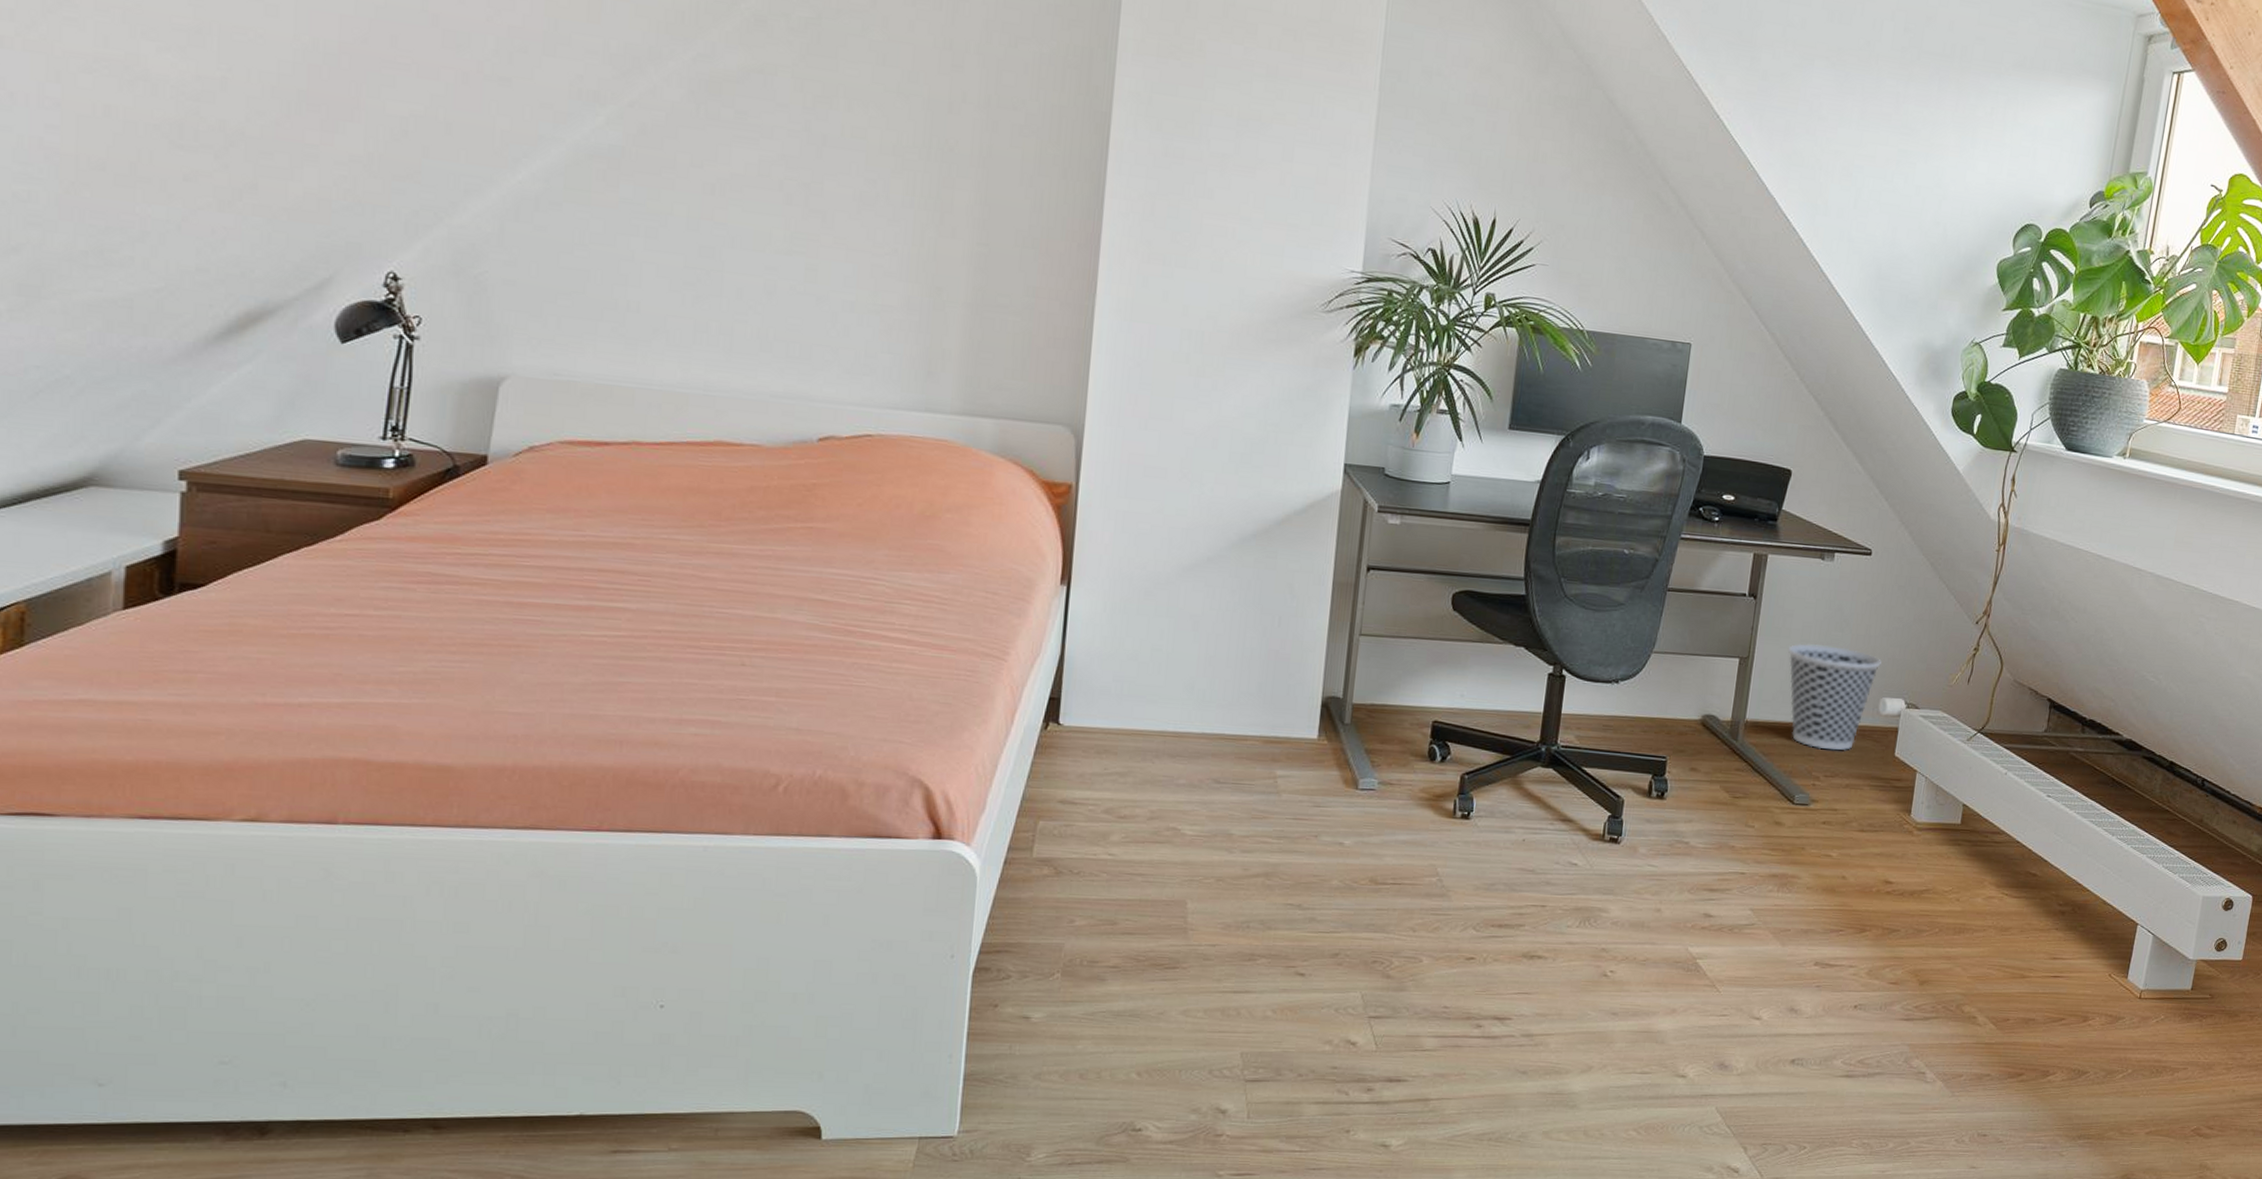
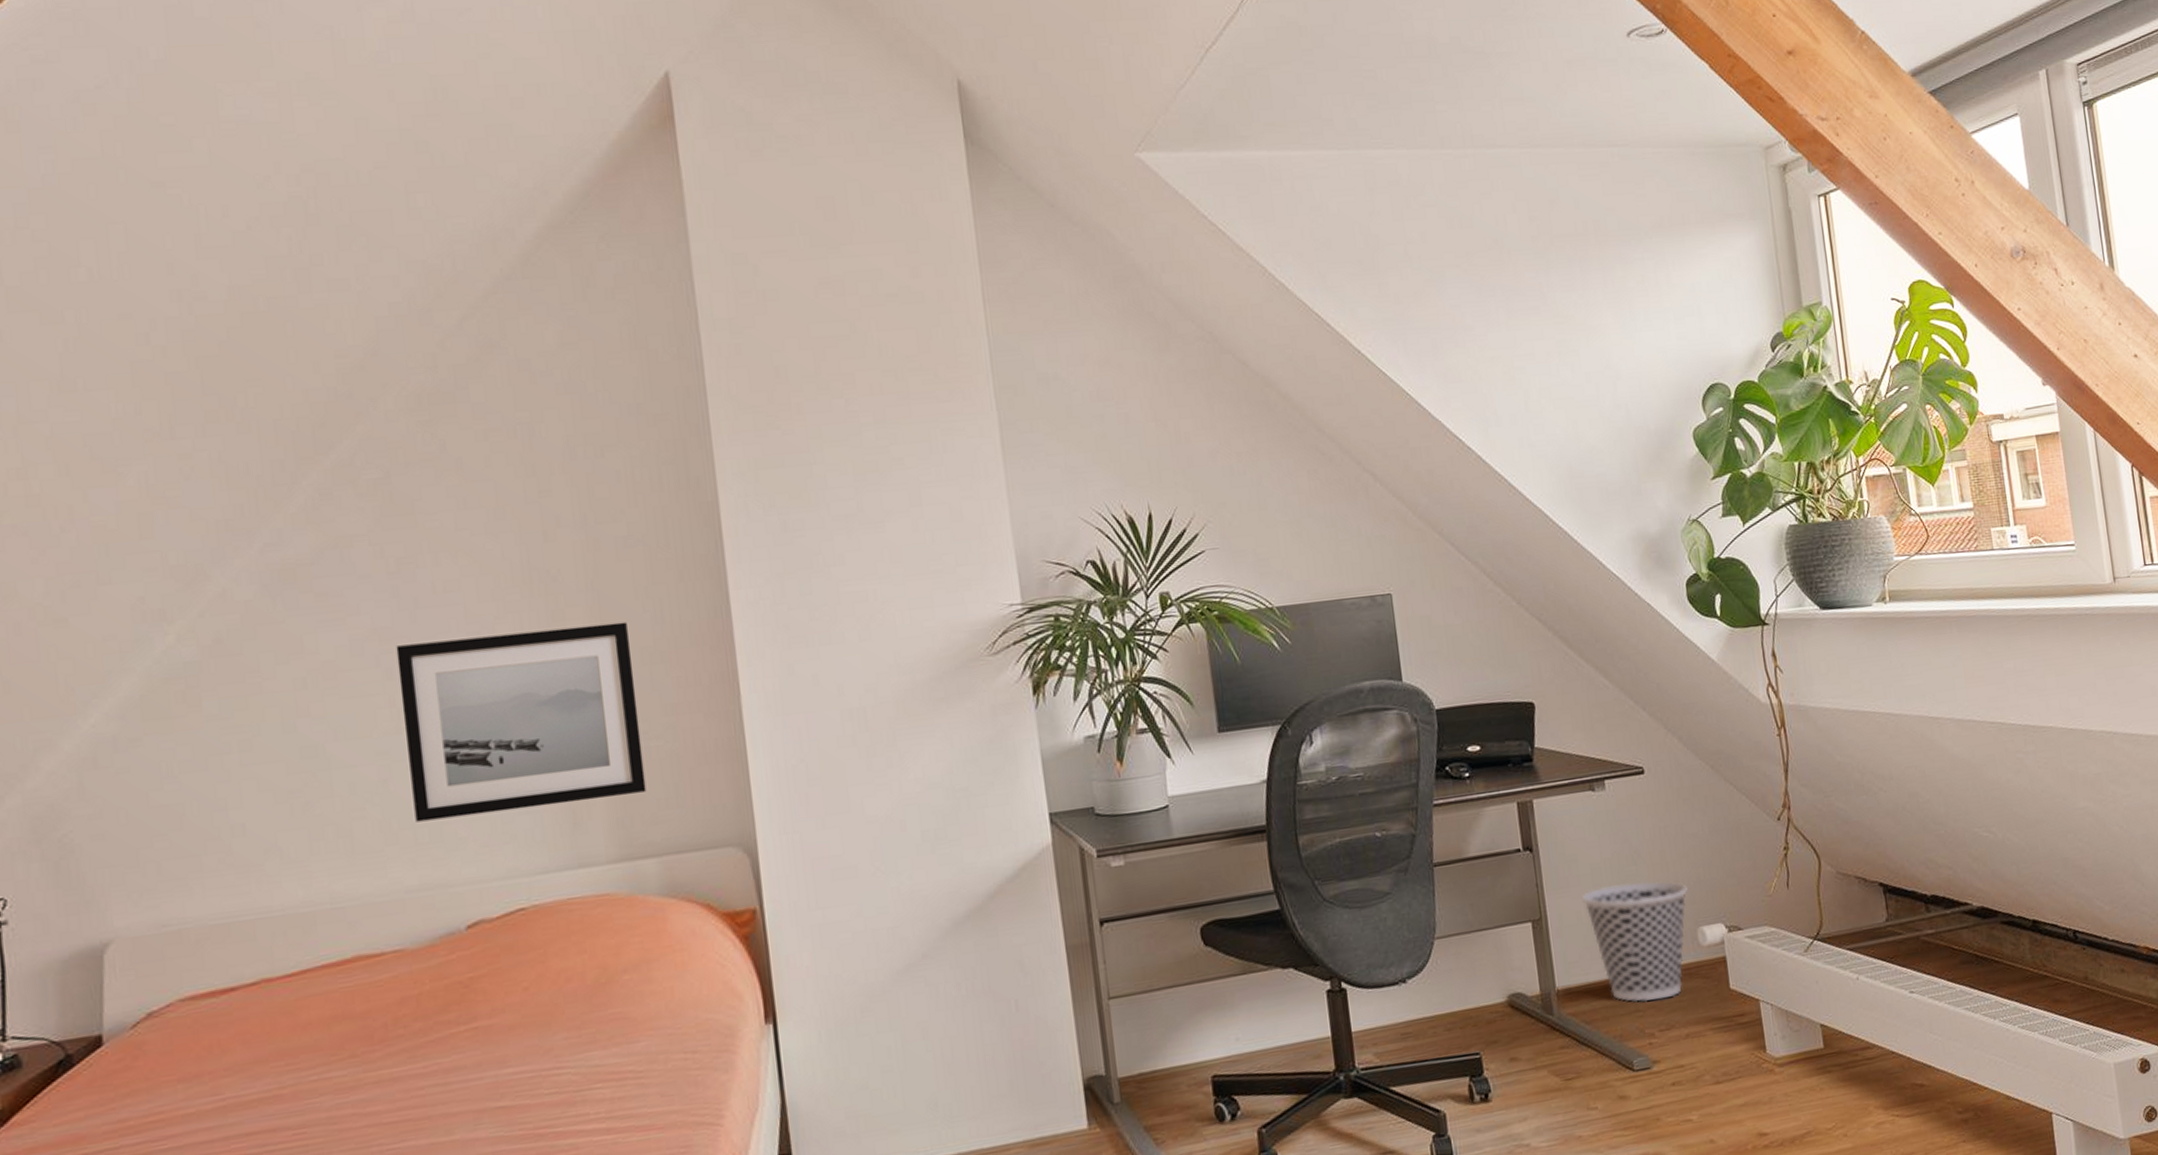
wall art: none [790,175,1009,359] -> present [396,622,647,822]

